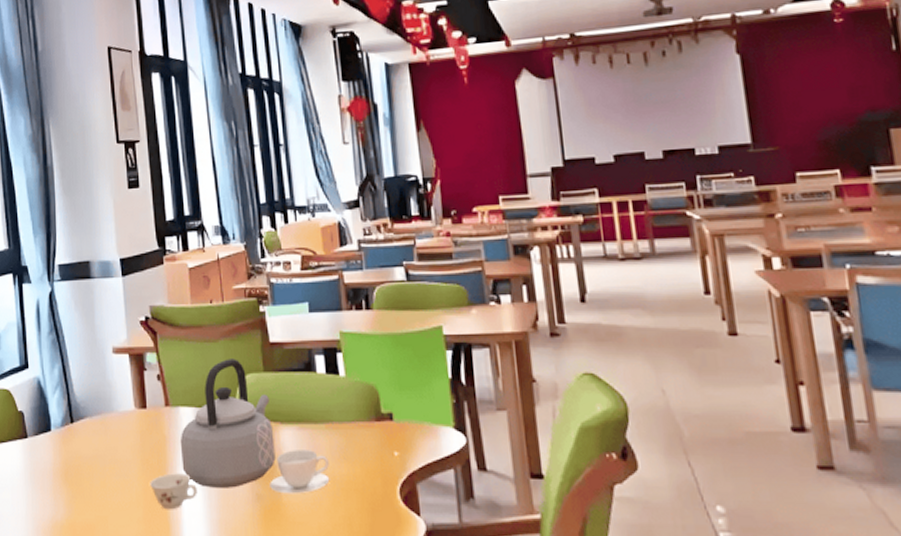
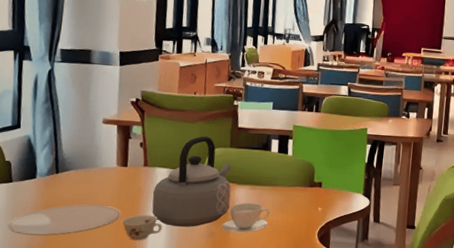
plate: none [28,463,148,507] -> present [7,204,122,236]

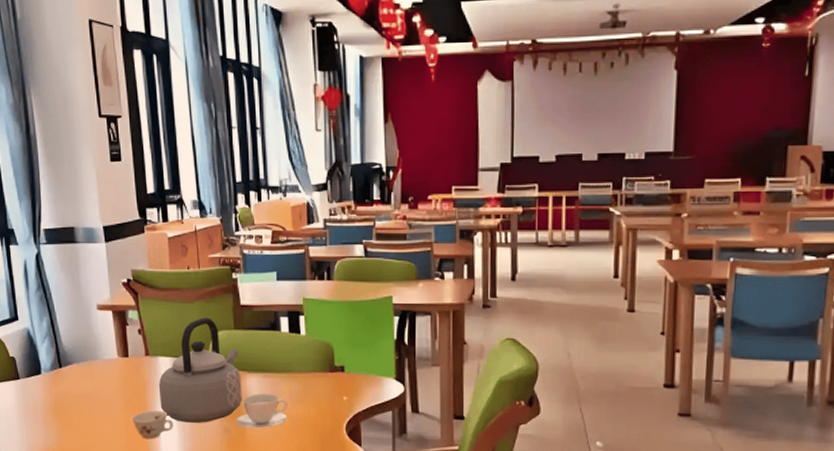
plate: present [7,204,122,236] -> none [21,401,130,436]

